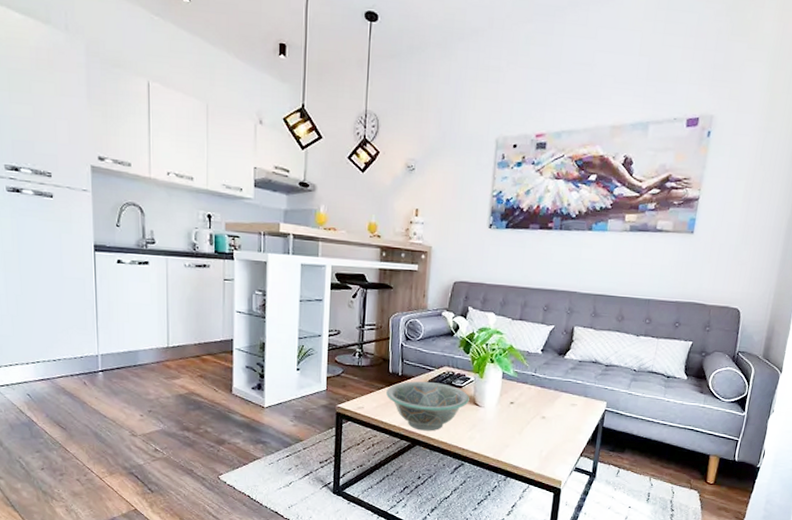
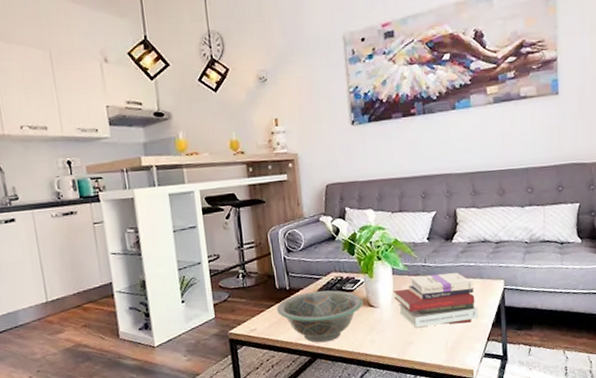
books: none [499,383,577,436] -> present [393,272,479,327]

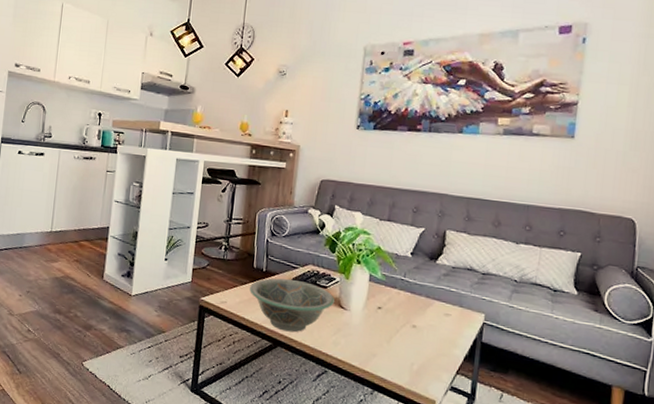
books: present [393,272,479,327] -> none [365,287,452,350]

